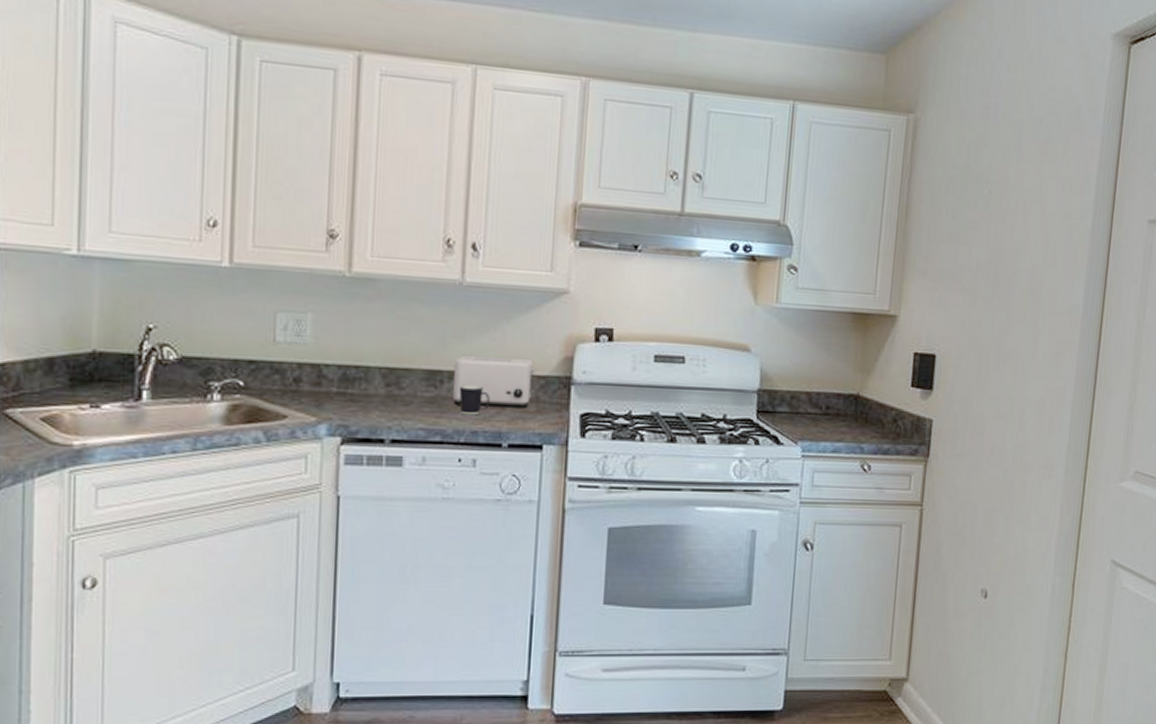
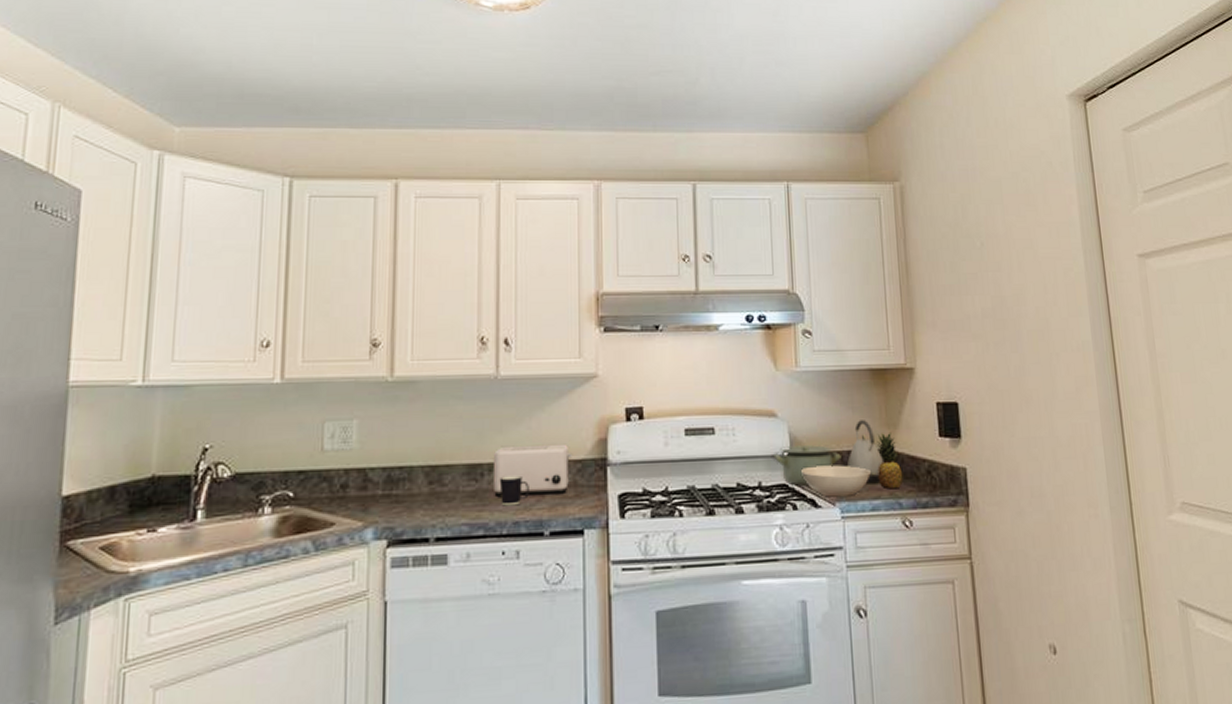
saucepan: none [742,382,810,422] -> present [773,445,841,486]
bowl: none [766,404,838,437] -> present [800,465,872,497]
kettle: none [814,363,853,427] -> present [846,420,885,484]
fruit: none [843,377,869,434] -> present [877,431,903,490]

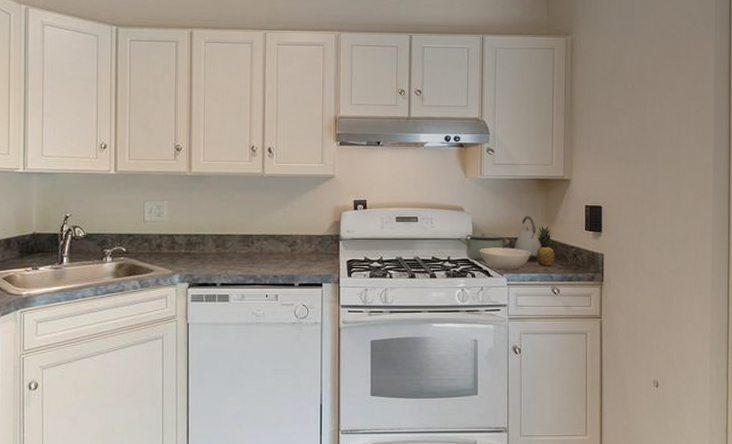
toaster: present [494,444,572,497] -> none [261,223,315,259]
mug: present [499,475,529,506] -> none [264,244,285,265]

